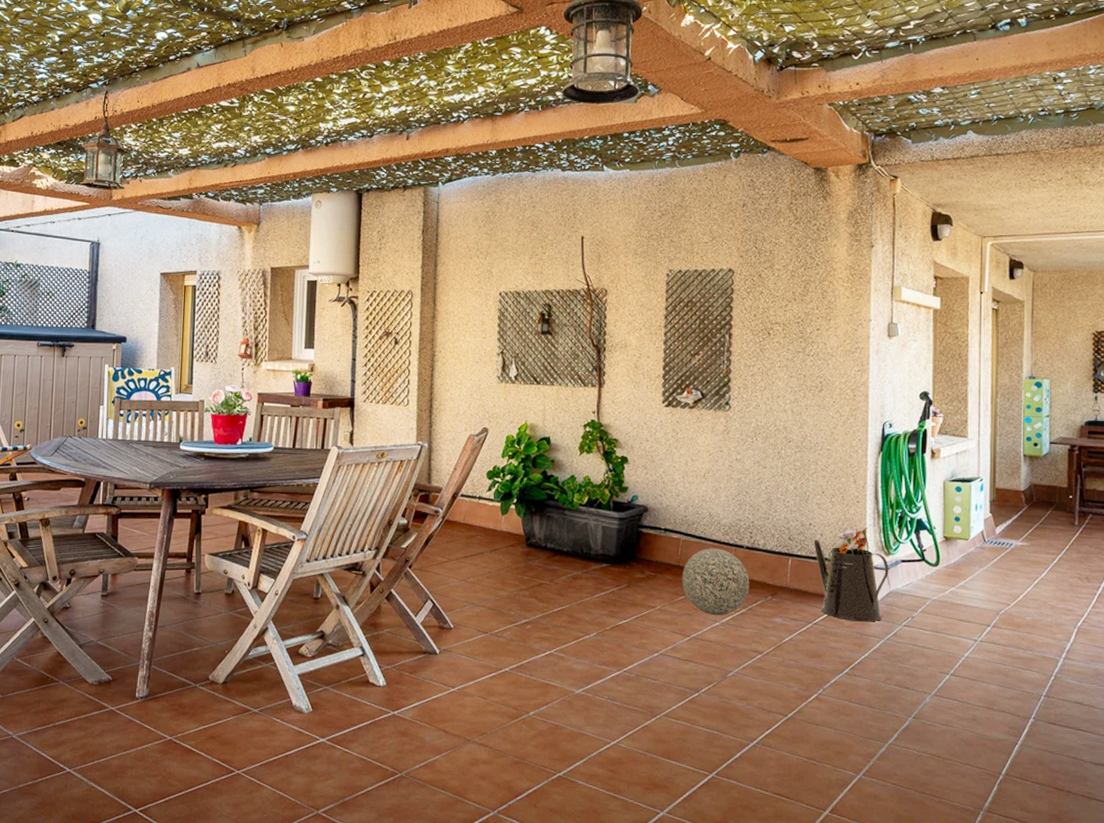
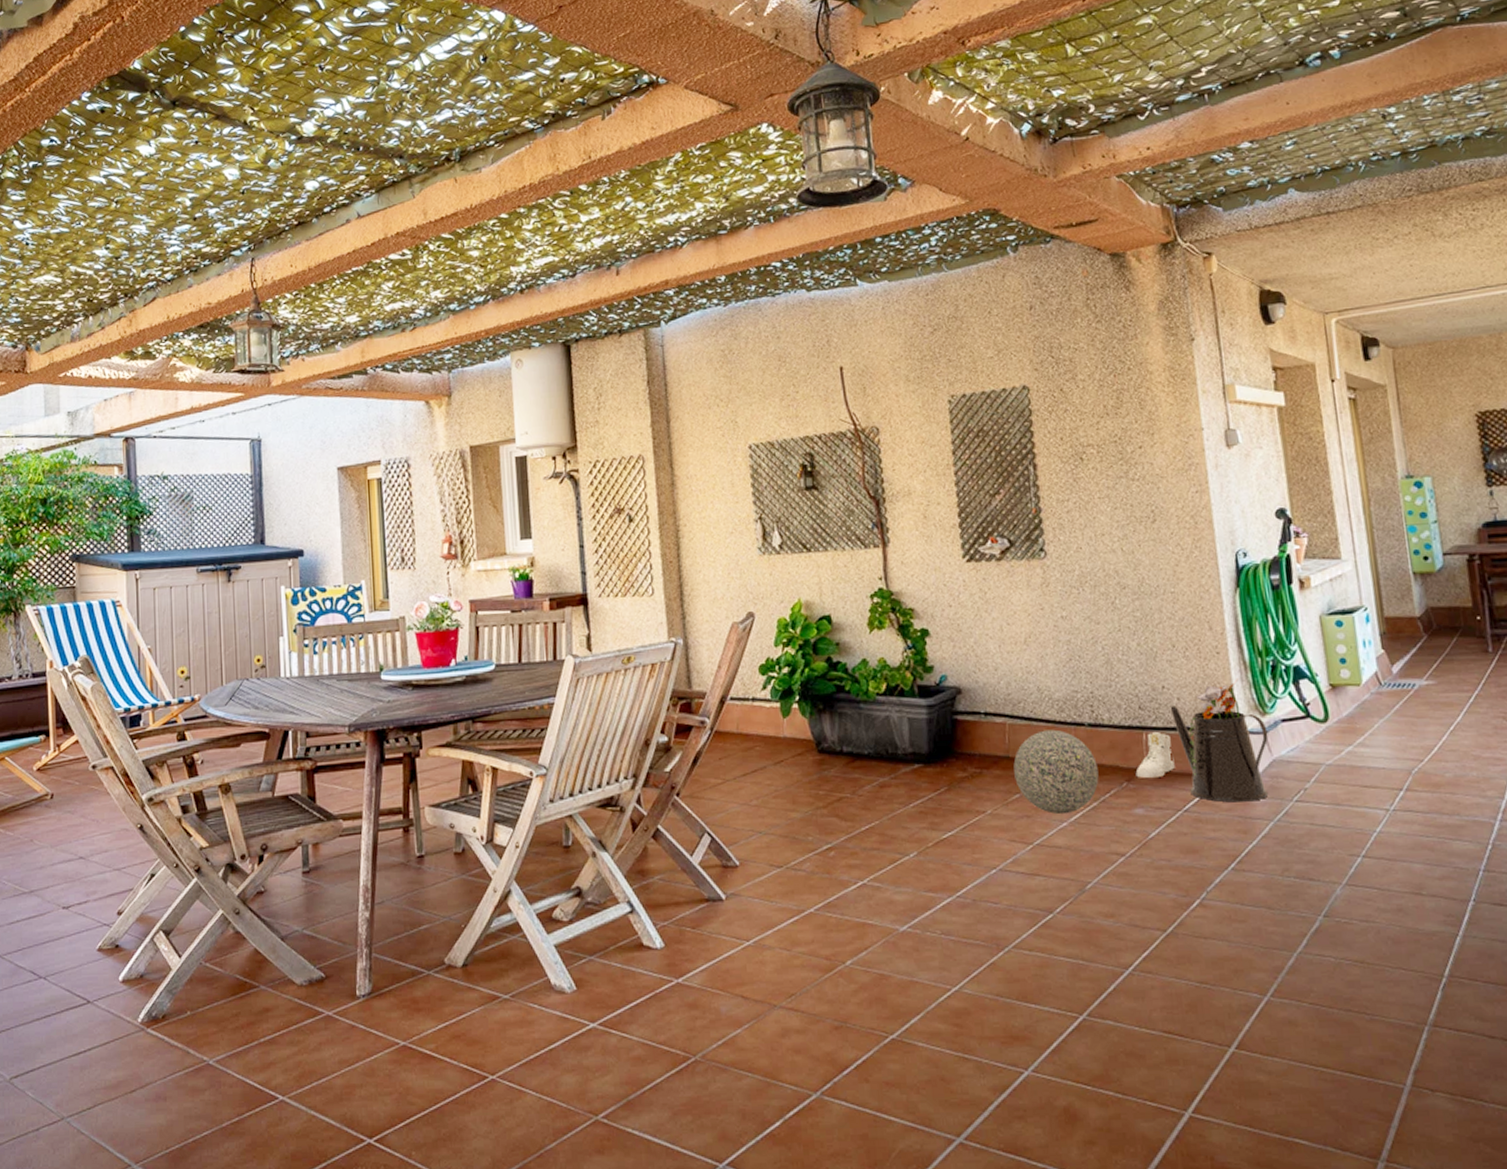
sneaker: none [779,558,811,595] -> present [1135,731,1175,778]

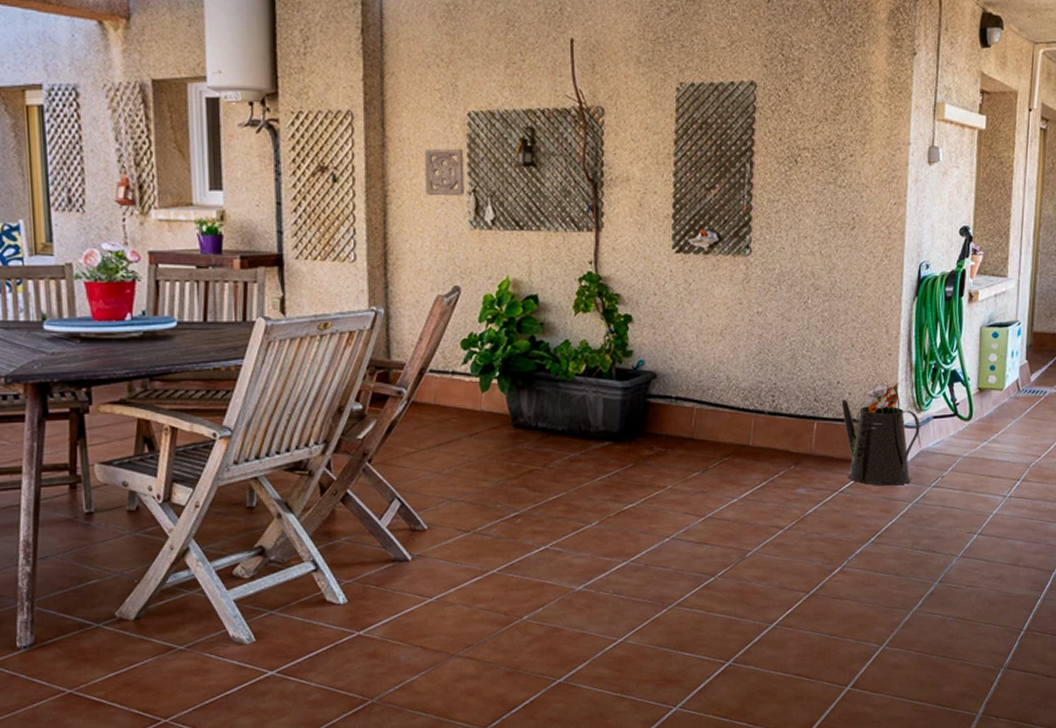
wall ornament: none [711,479,751,527] -> present [424,148,464,196]
decorative ball: present [1013,729,1099,815] -> none [696,416,771,492]
sneaker: present [1135,731,1175,778] -> none [803,421,838,462]

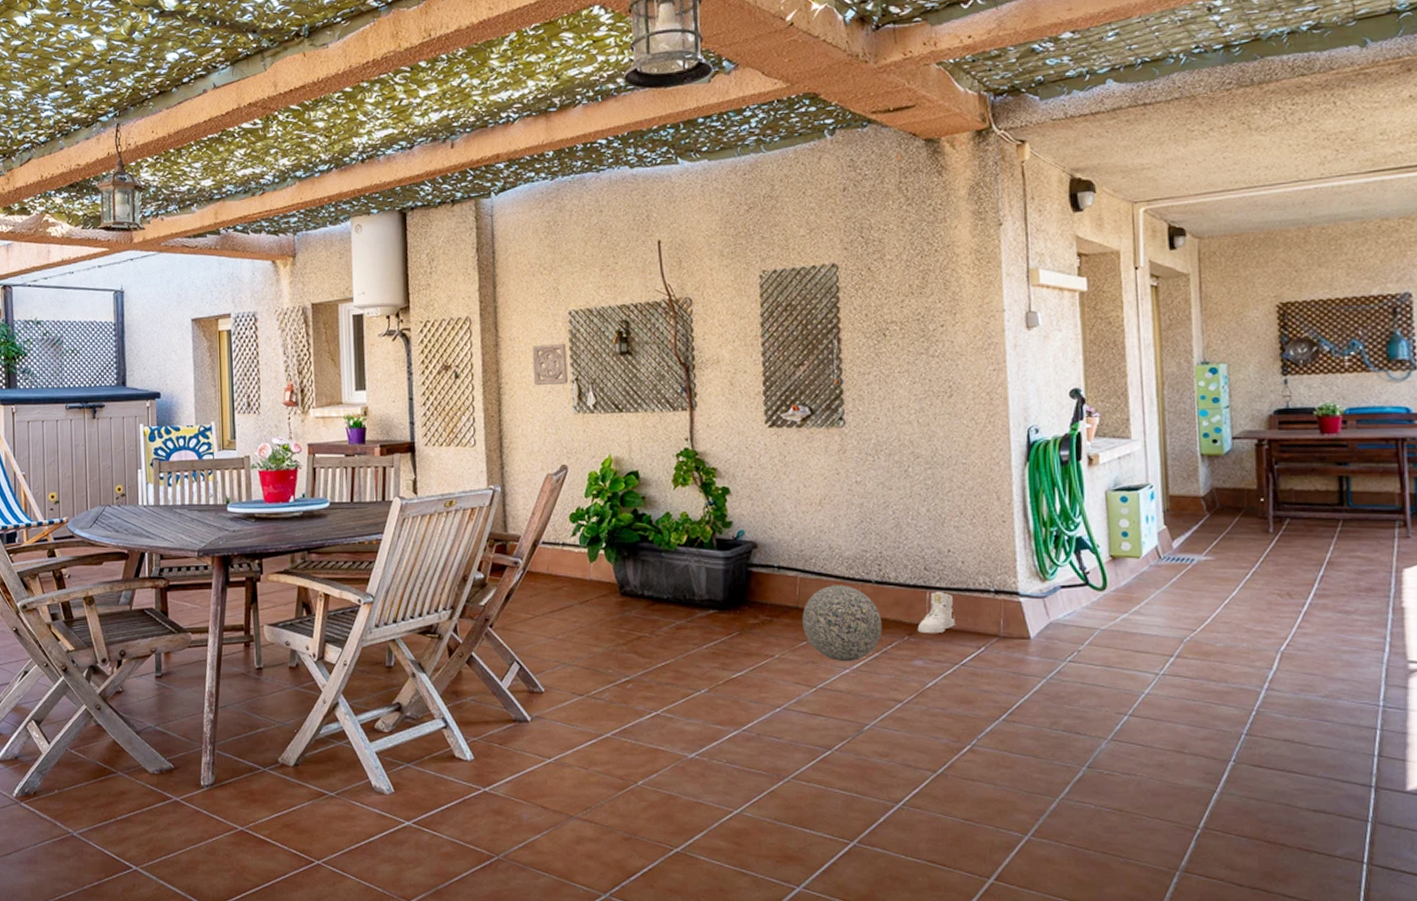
decorative ball: none [696,416,771,492] -> present [802,585,882,662]
sneaker: none [803,421,838,462] -> present [917,591,955,633]
watering can: present [841,379,920,486] -> none [954,546,1047,659]

